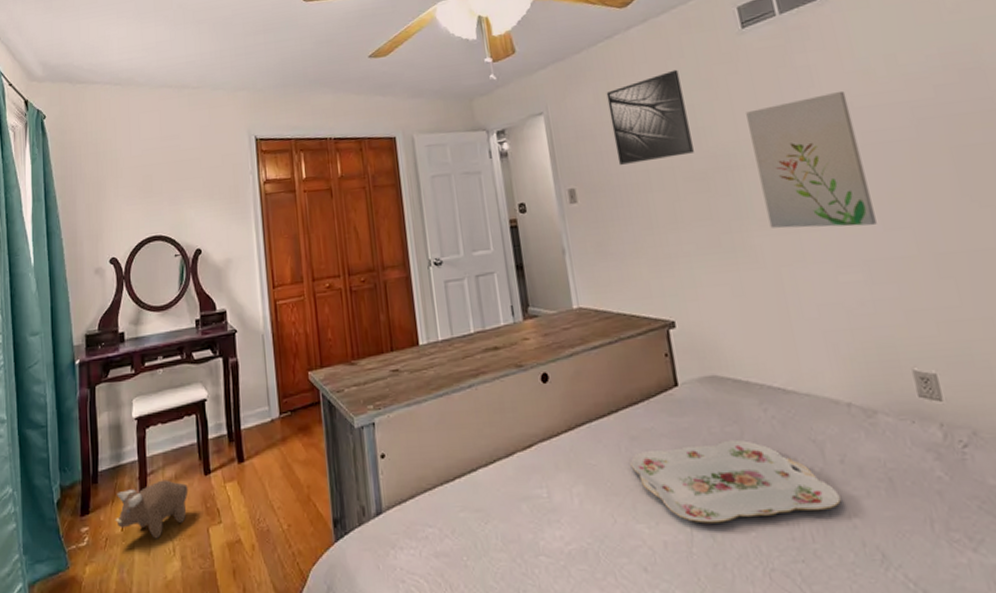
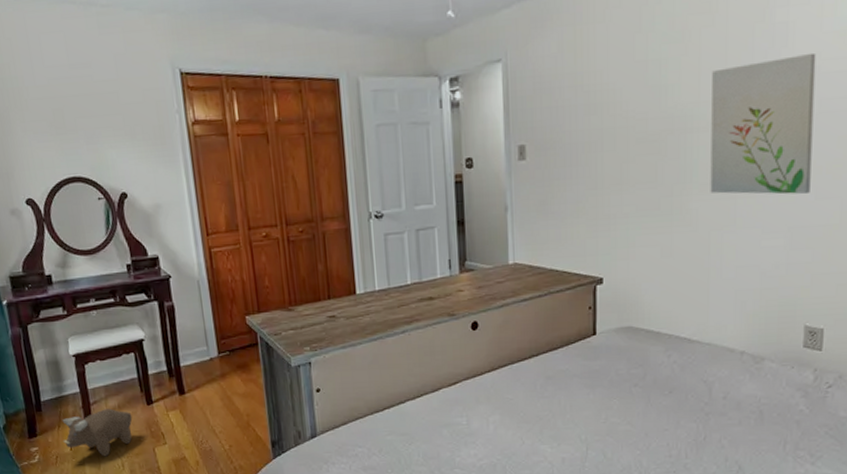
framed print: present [606,69,694,165] -> none [572,18,652,122]
serving tray: present [630,440,841,523] -> none [543,380,716,445]

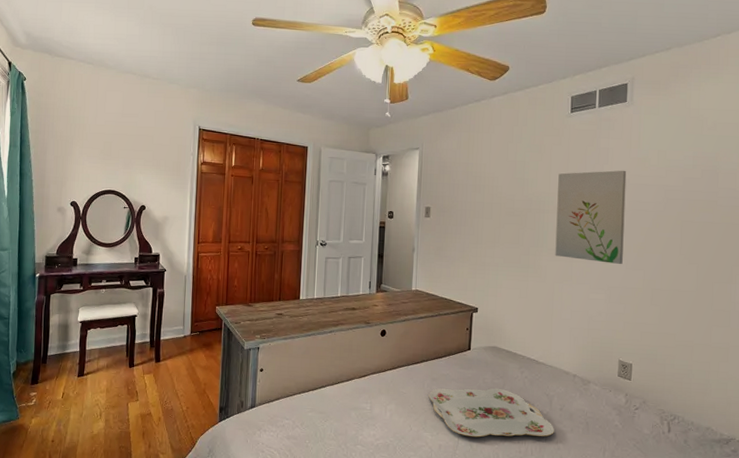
plush toy: present [62,408,133,457] -> none [57,367,116,406]
serving tray: none [543,380,716,445] -> present [428,388,554,438]

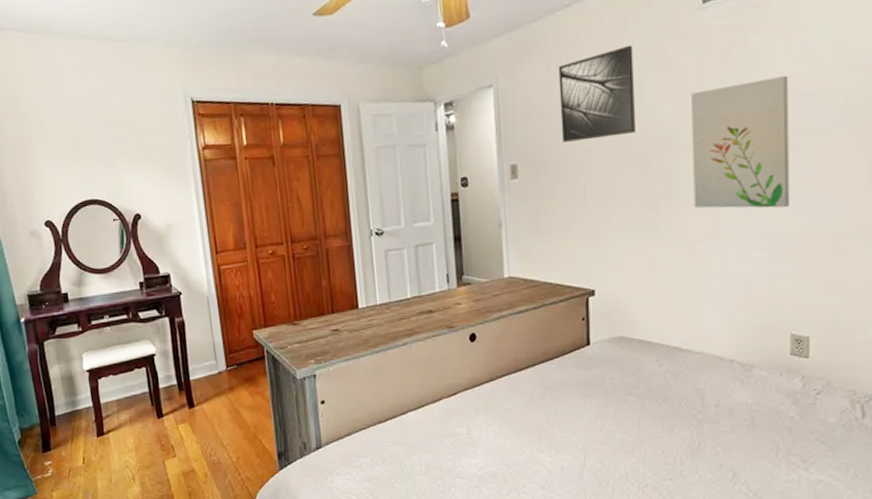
serving tray: present [428,388,554,438] -> none [540,389,709,453]
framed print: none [464,134,520,197] -> present [558,45,635,142]

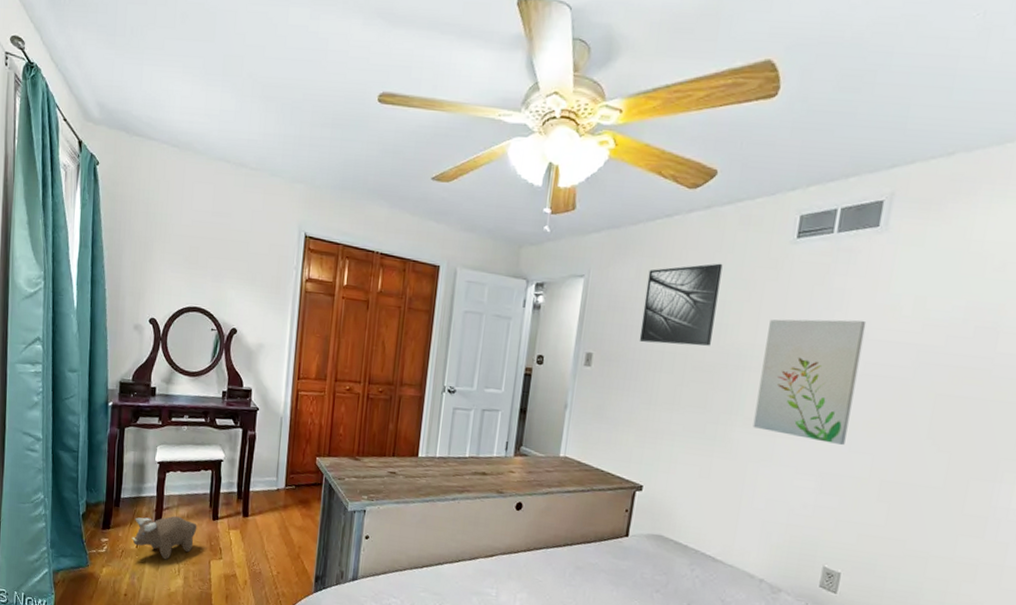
plush toy: none [75,422,144,470] -> present [131,516,197,560]

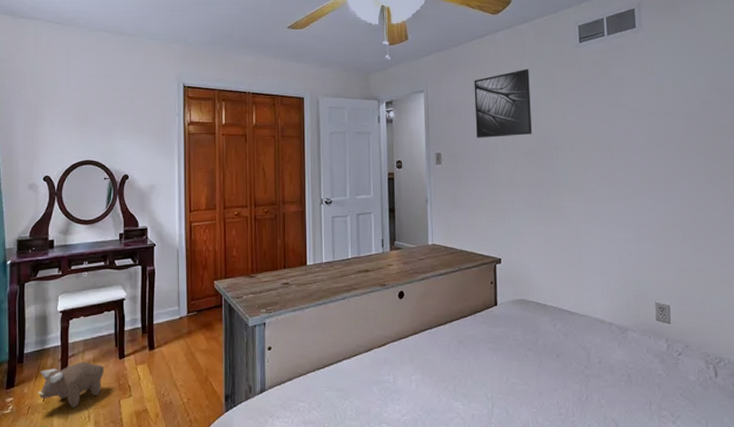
wall art: present [752,319,867,445] -> none [573,99,649,199]

